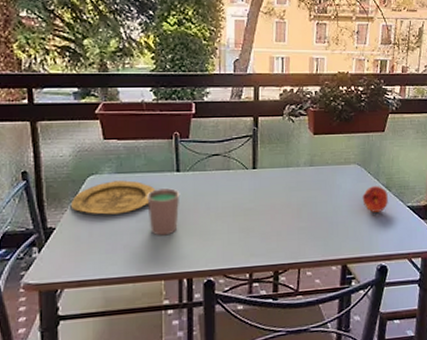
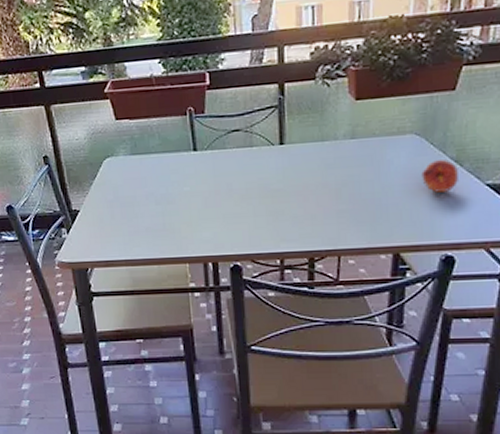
plate: present [70,180,156,215] -> none [90,162,173,197]
cup: present [147,188,180,236] -> none [164,169,200,219]

